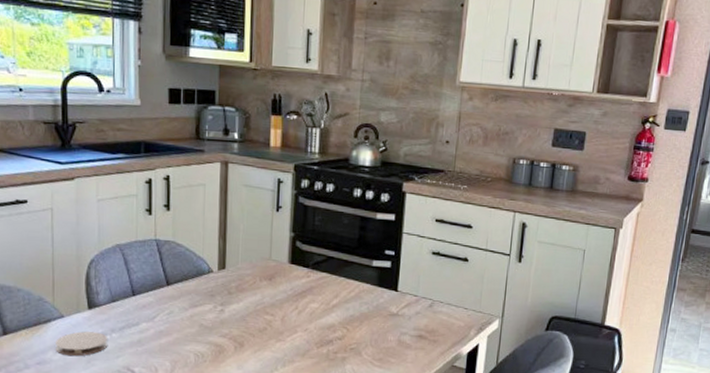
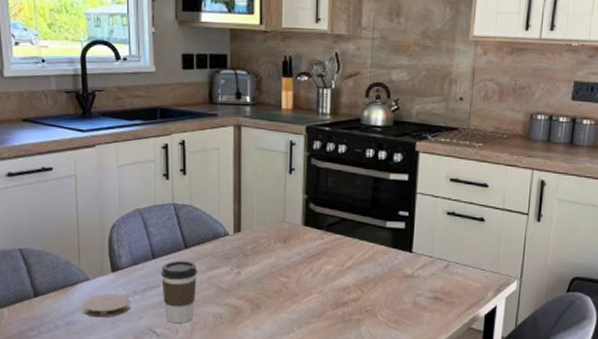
coffee cup: none [140,297,180,362] -> present [160,260,198,323]

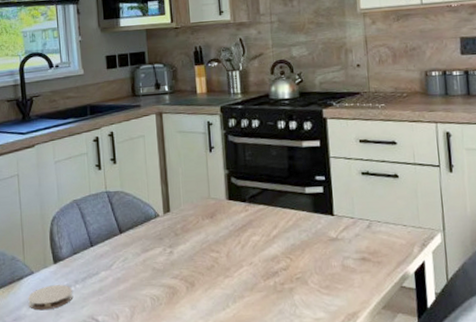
coffee cup: present [160,260,198,323] -> none [98,245,134,309]

